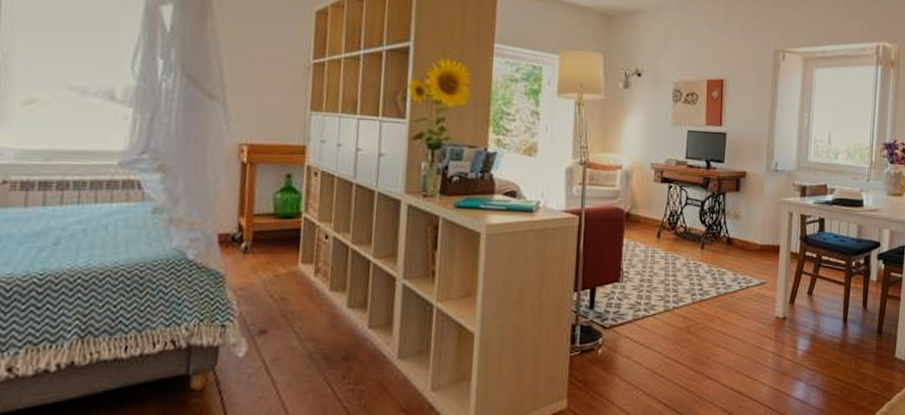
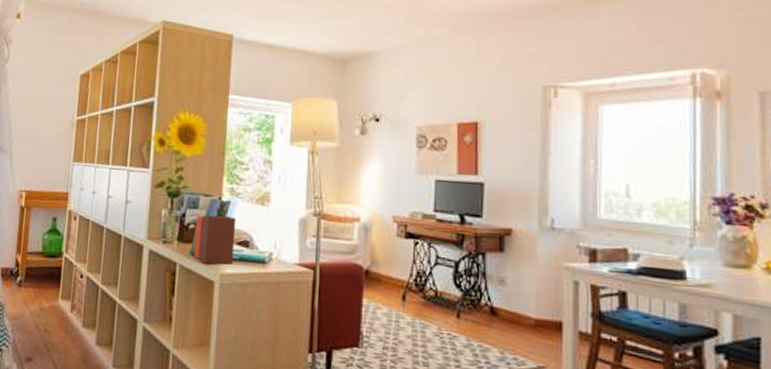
books: none [454,166,503,216] -> present [190,214,237,265]

